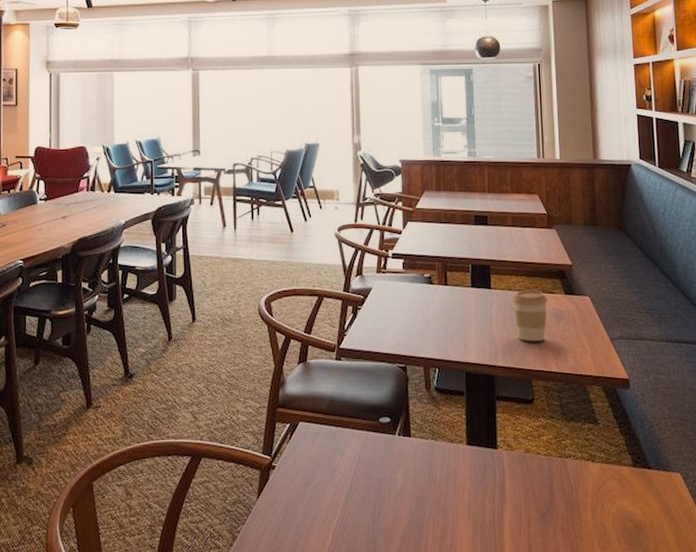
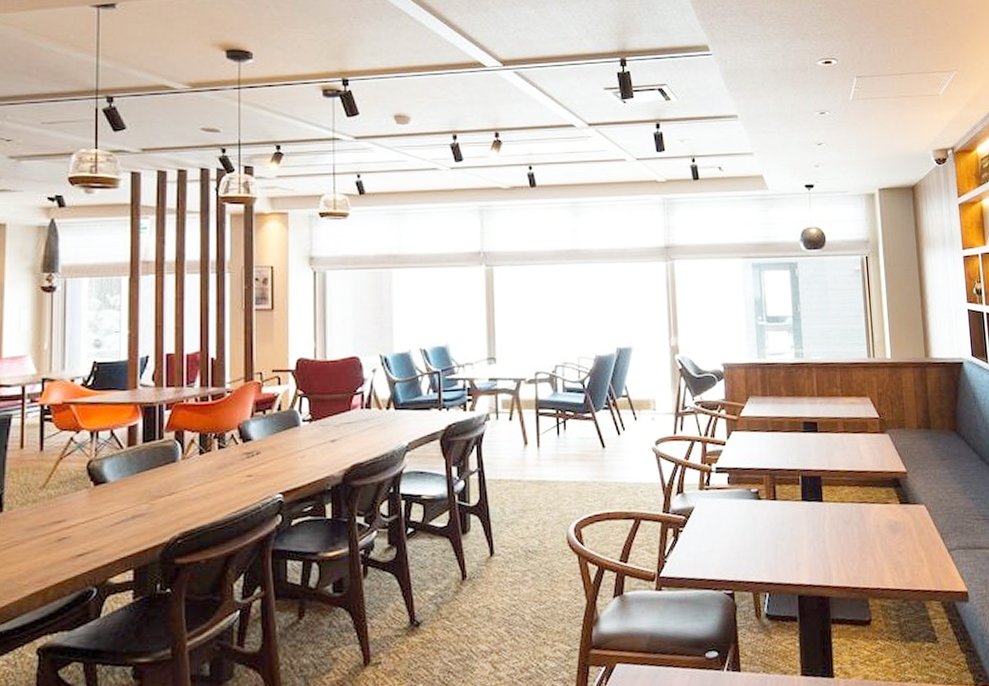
coffee cup: present [512,290,548,342] -> none [845,501,883,558]

